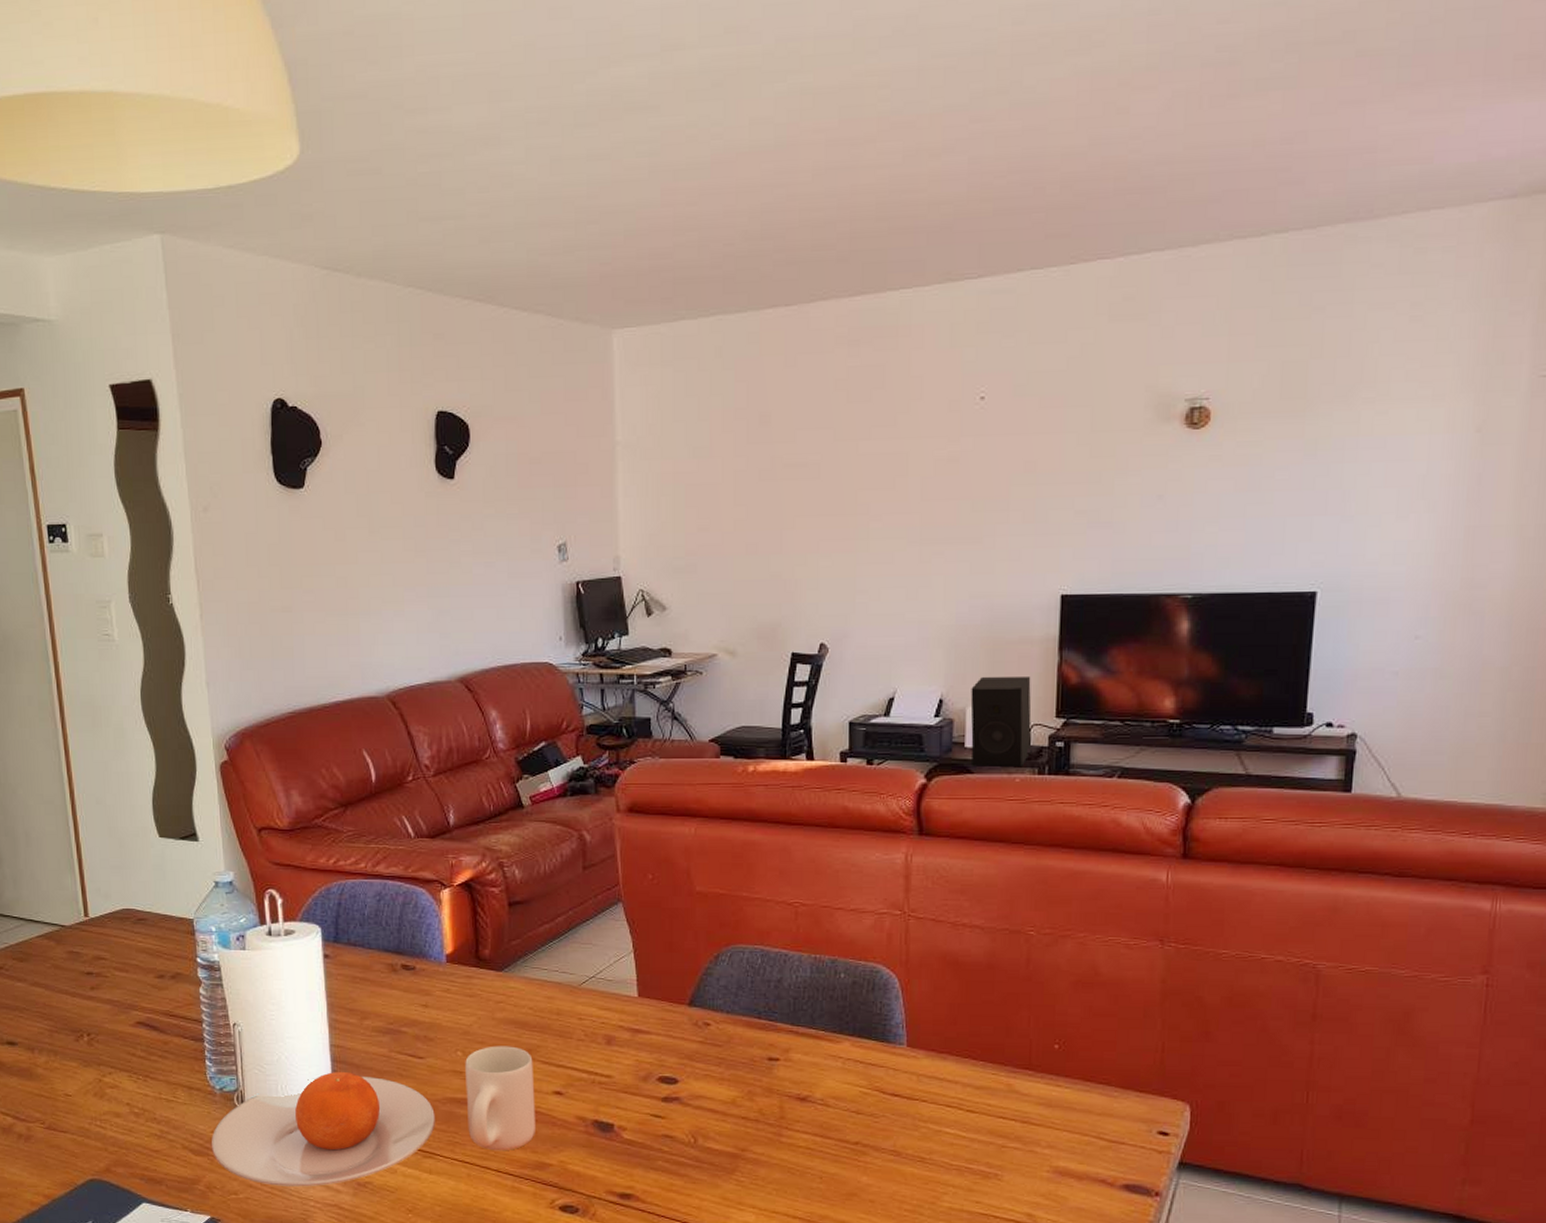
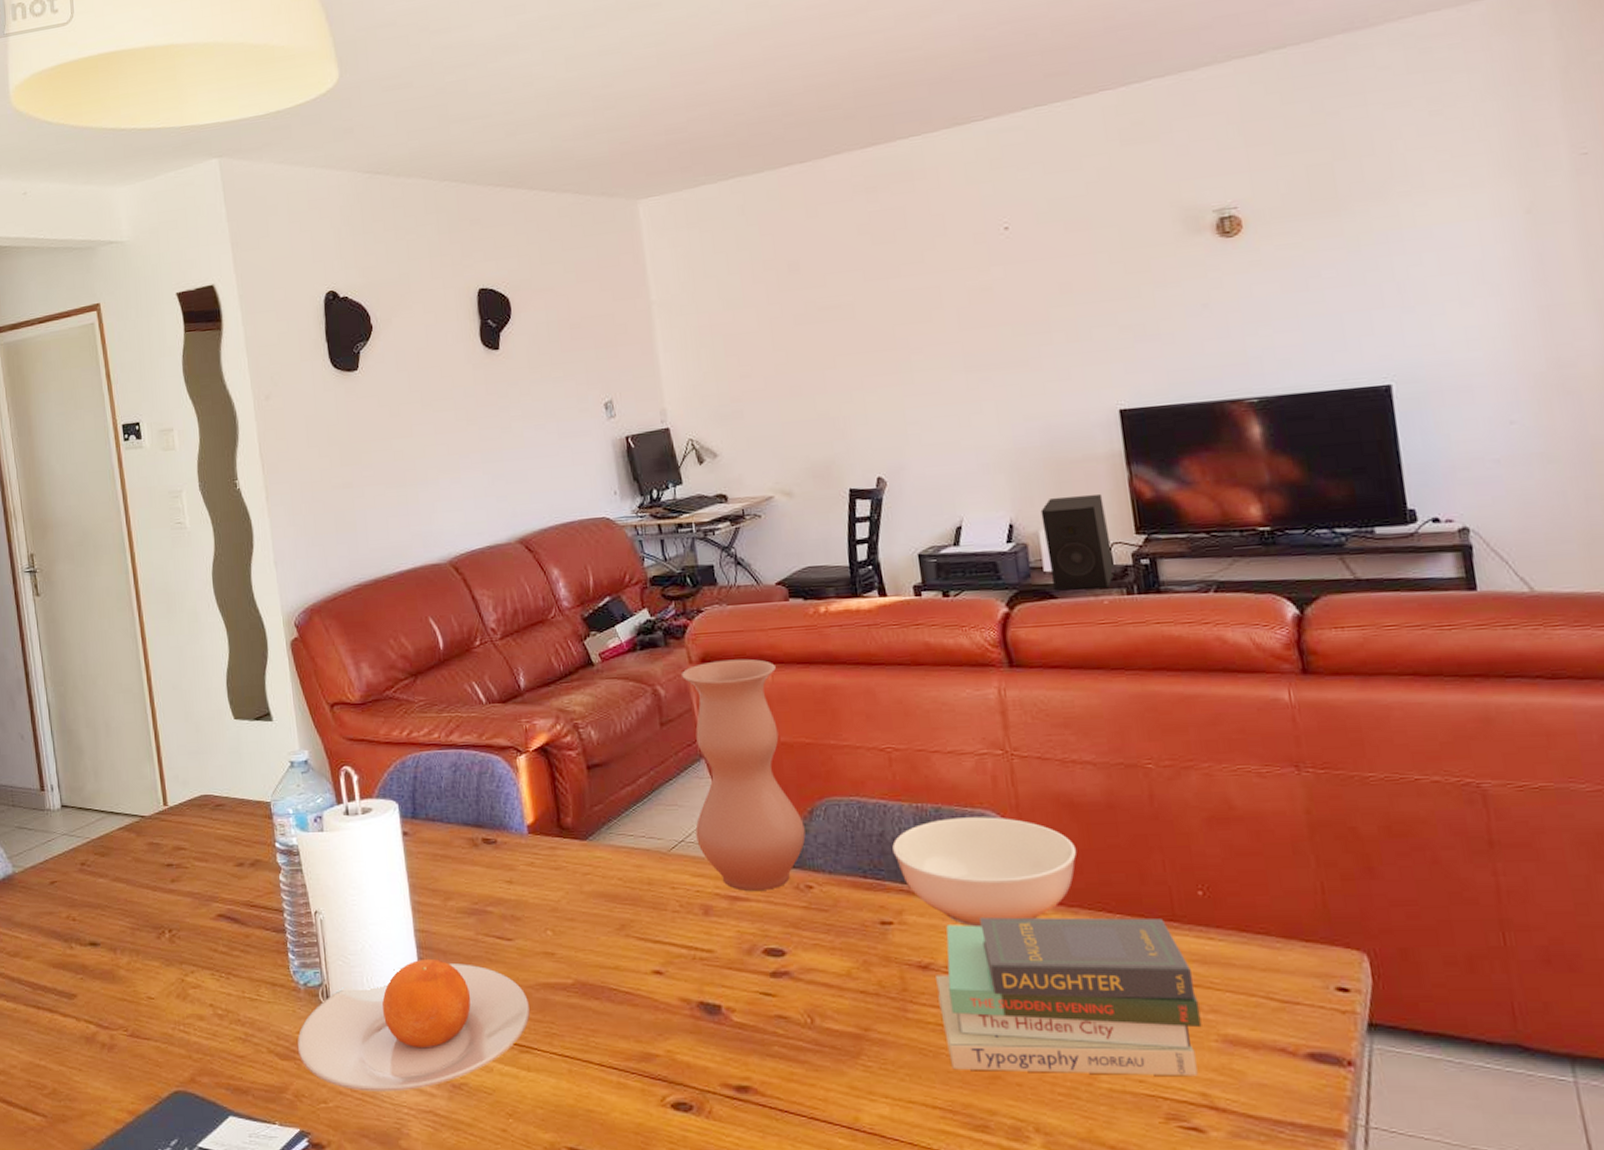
mug: present [465,1045,537,1151] -> none [556,922,638,1042]
vase: none [607,811,709,1025] -> present [680,659,806,891]
bowl: none [788,969,954,1067] -> present [892,817,1077,928]
books: none [811,1059,1039,1200] -> present [936,917,1202,1077]

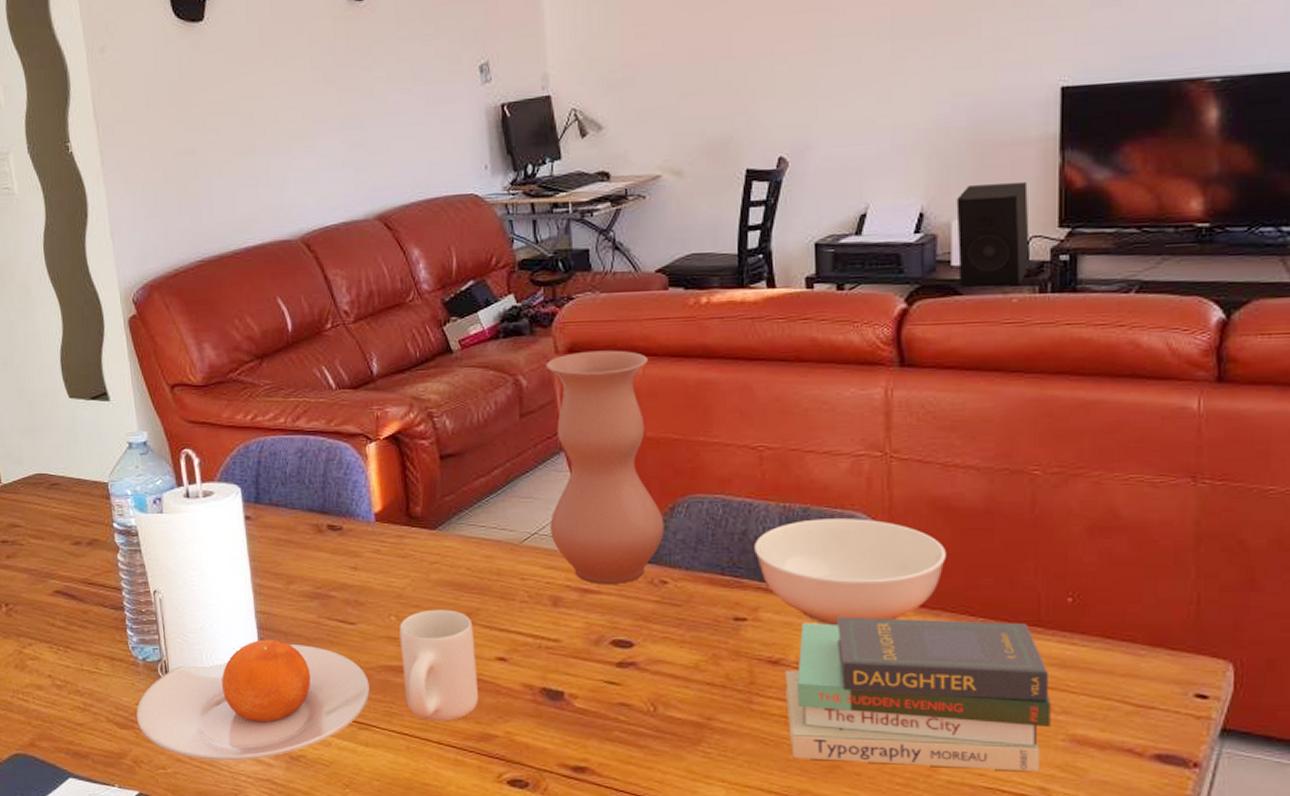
mug: none [556,922,638,1042] -> present [399,609,479,722]

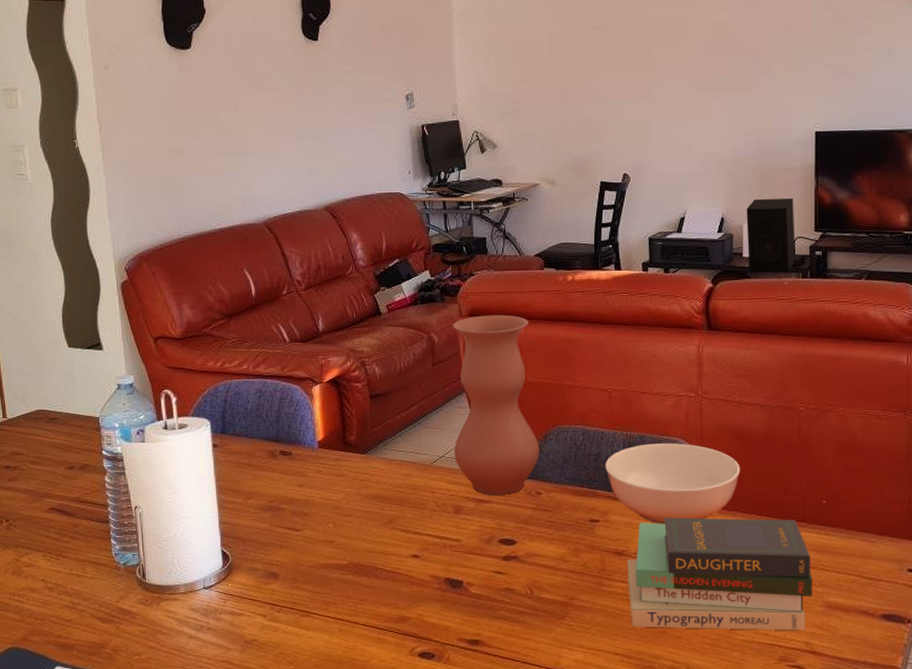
plate: present [135,639,371,761] -> none [116,544,312,646]
mug: present [399,609,479,722] -> none [336,517,398,608]

